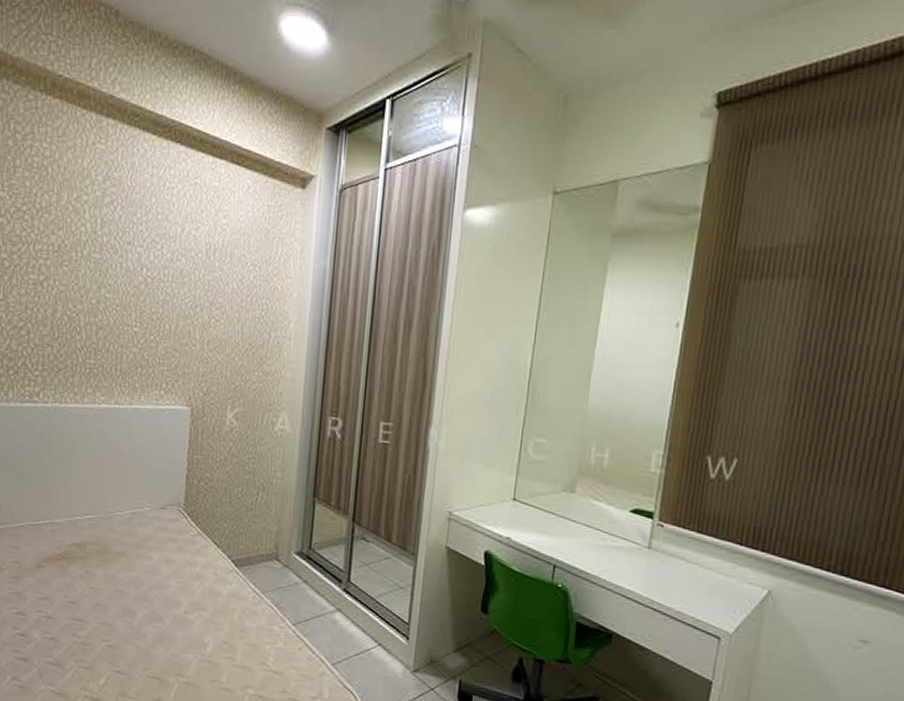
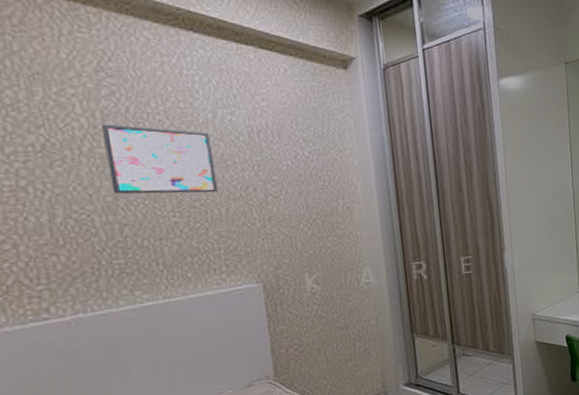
wall art: none [97,230,176,308] -> present [102,124,218,194]

